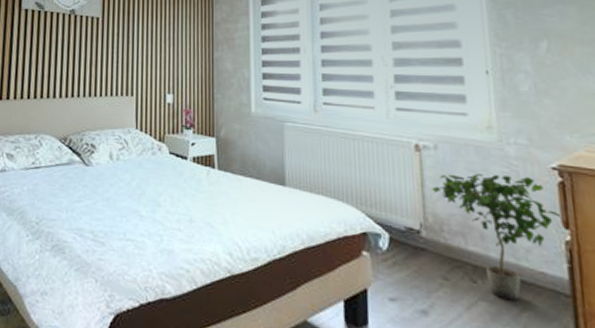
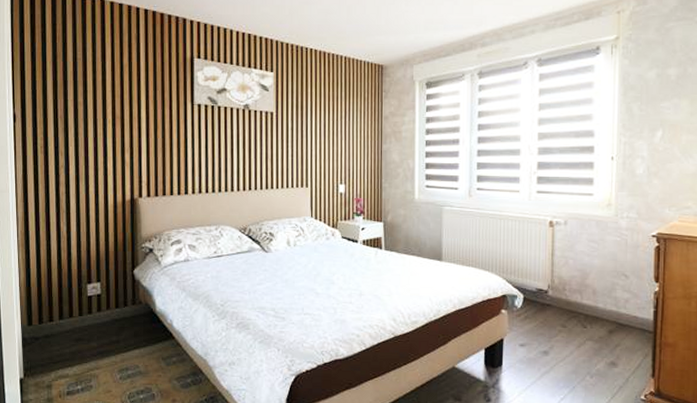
potted plant: present [432,174,562,301] -> none [560,243,654,339]

